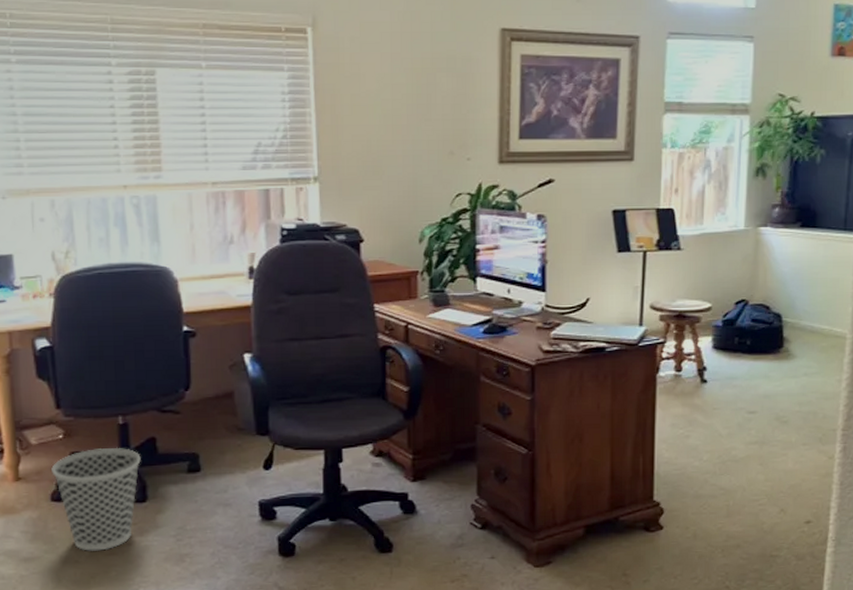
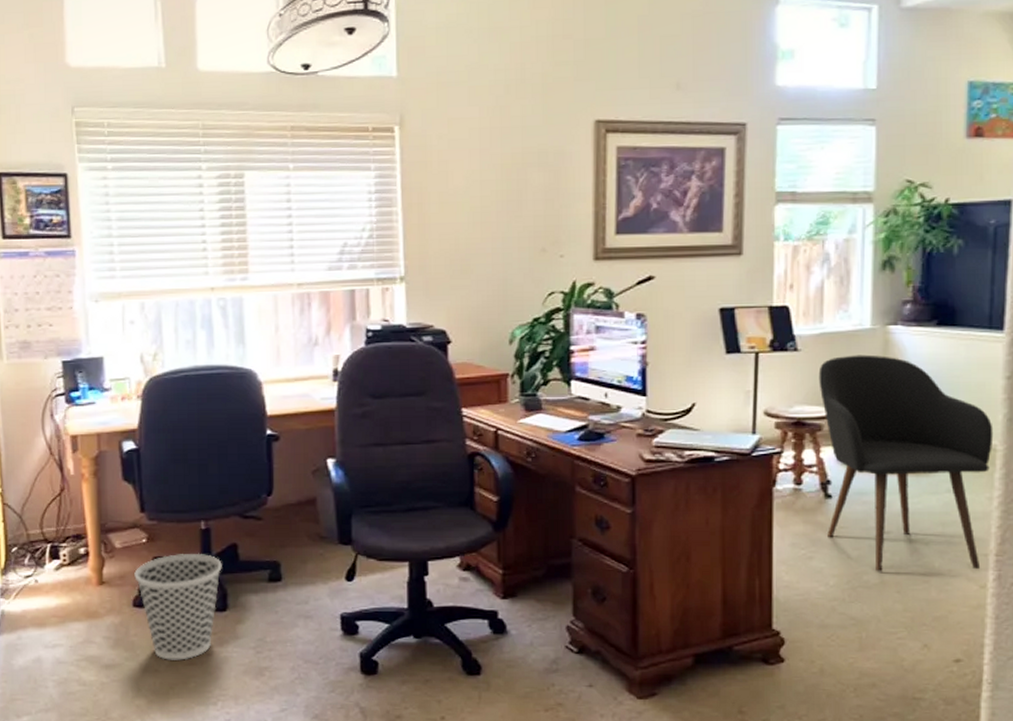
armchair: none [698,253,844,448] -> present [818,354,994,572]

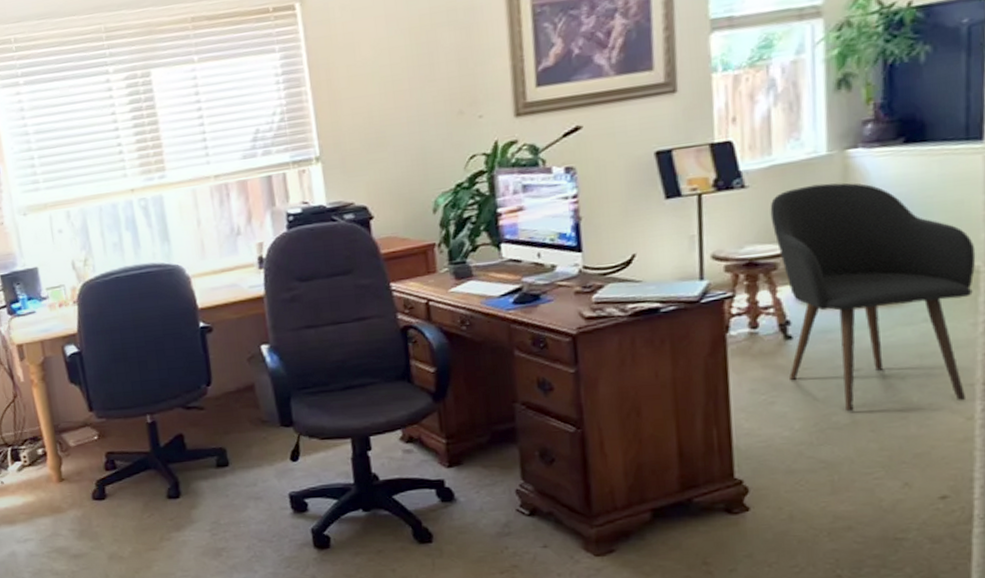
wastebasket: present [134,553,222,660] -> none [90,445,171,547]

